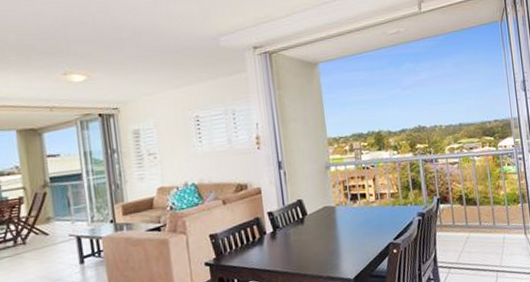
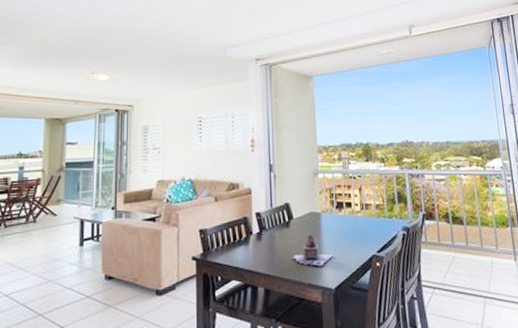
teapot: none [309,228,350,259] -> present [293,234,333,267]

